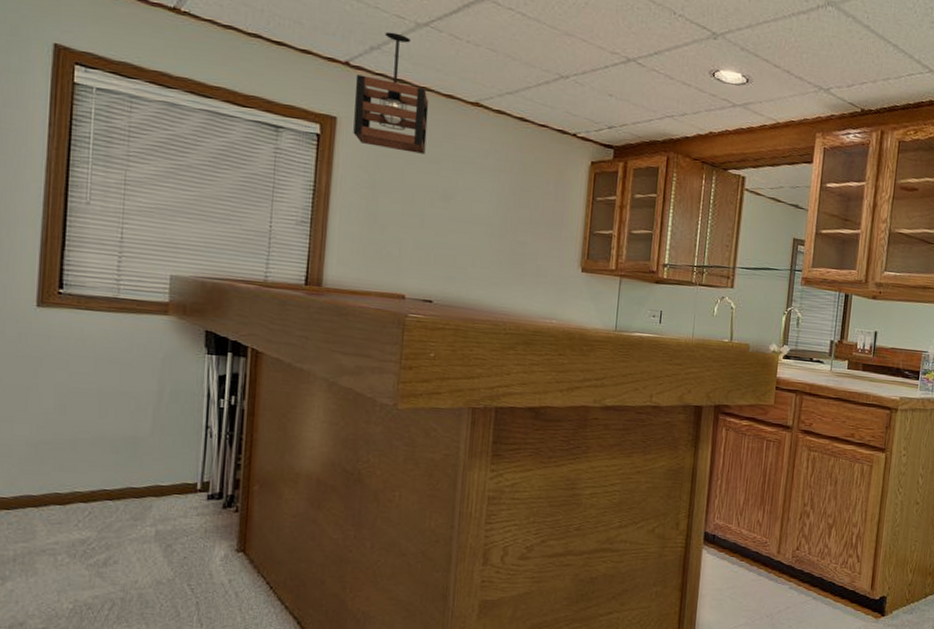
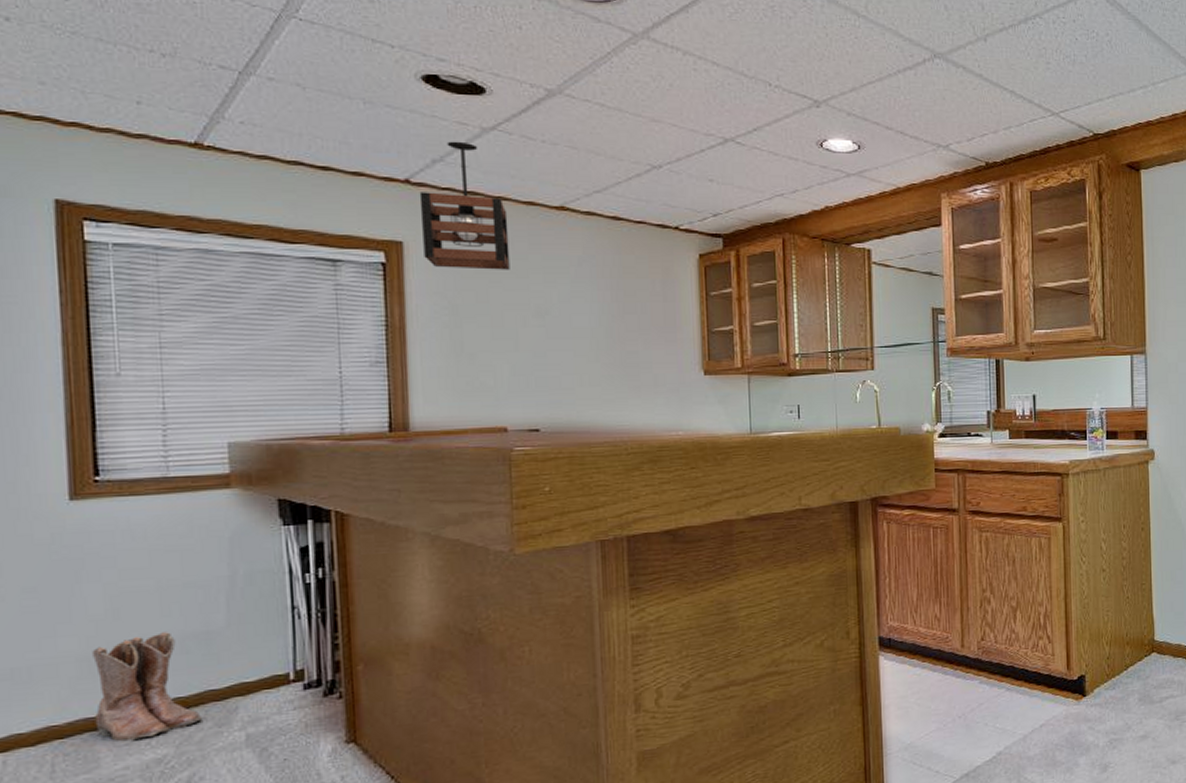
boots: none [36,431,123,521] -> present [92,632,203,742]

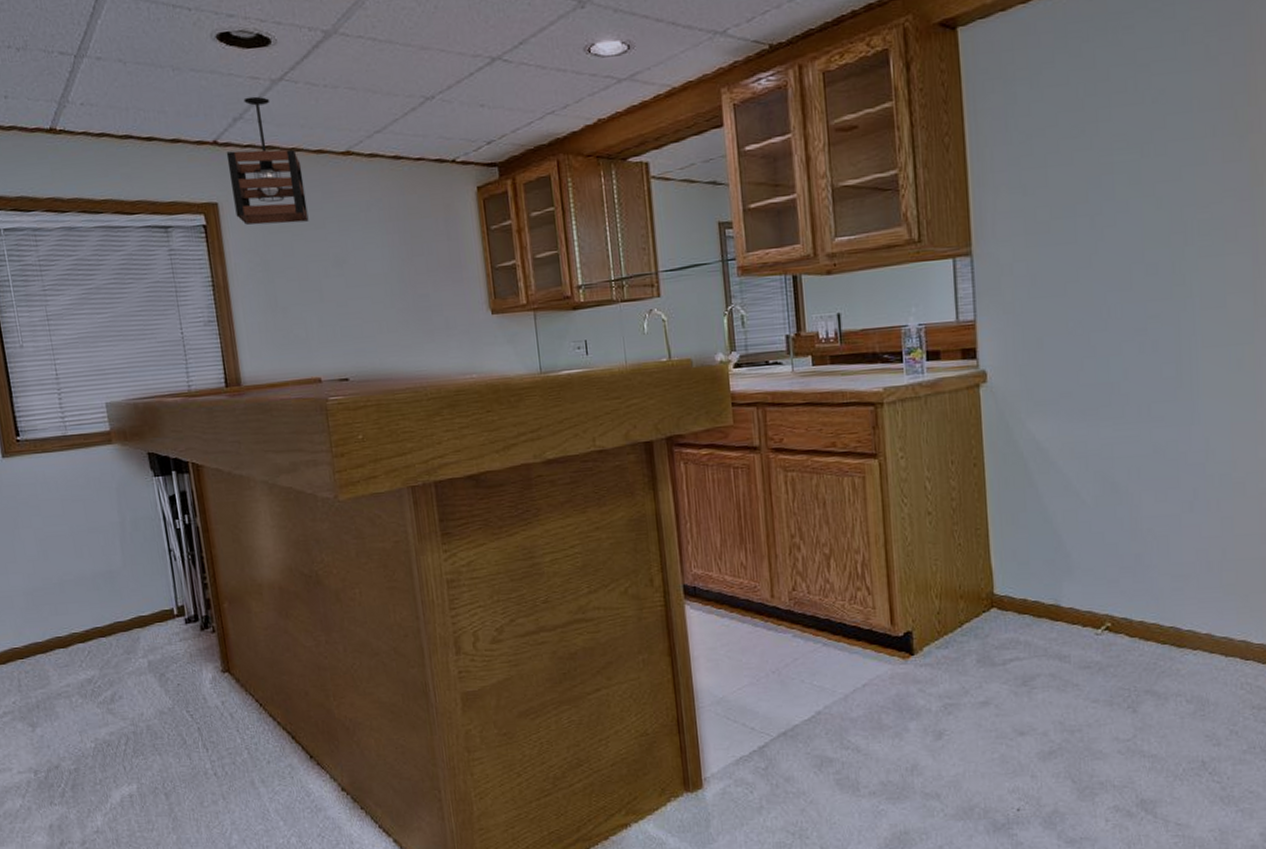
boots: present [92,632,203,742] -> none [33,571,116,664]

